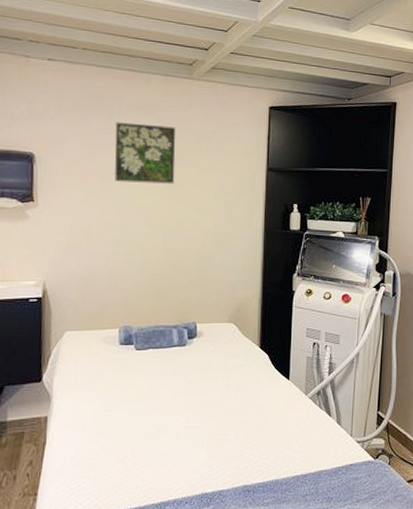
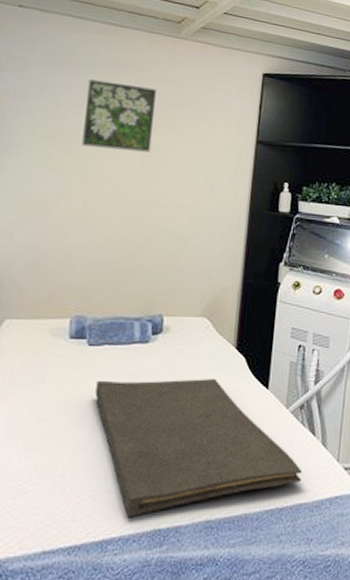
hand towel: none [145,372,322,485] -> present [95,378,303,518]

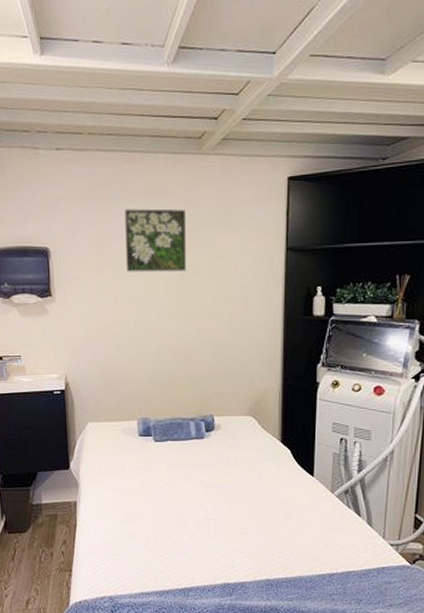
hand towel: present [95,378,303,518] -> none [165,467,350,574]

